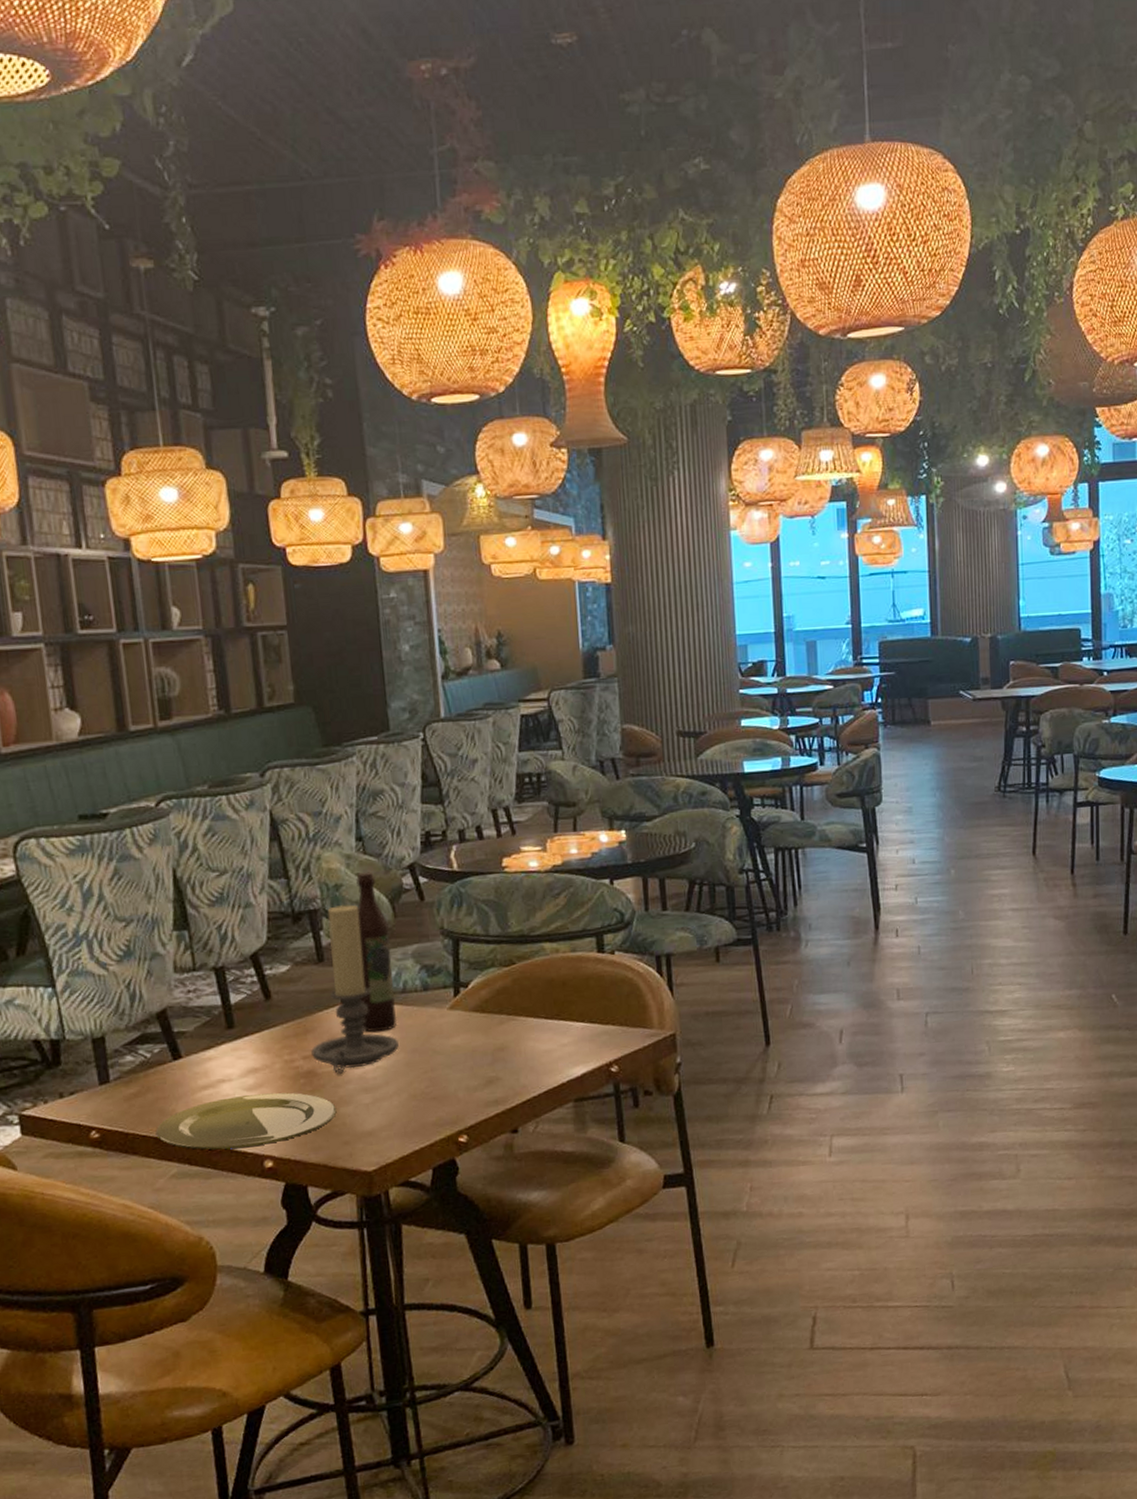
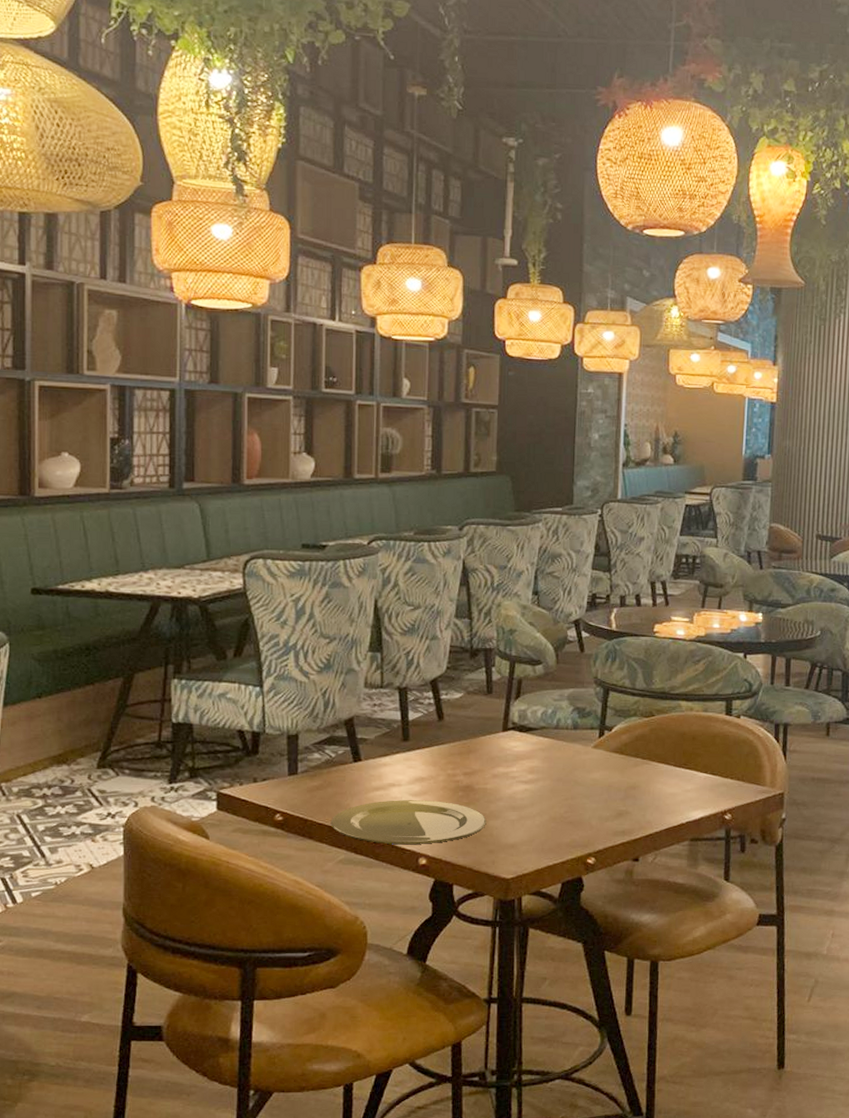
candle holder: present [311,904,399,1074] -> none [471,647,546,792]
wine bottle: present [356,871,397,1032] -> none [516,621,551,760]

